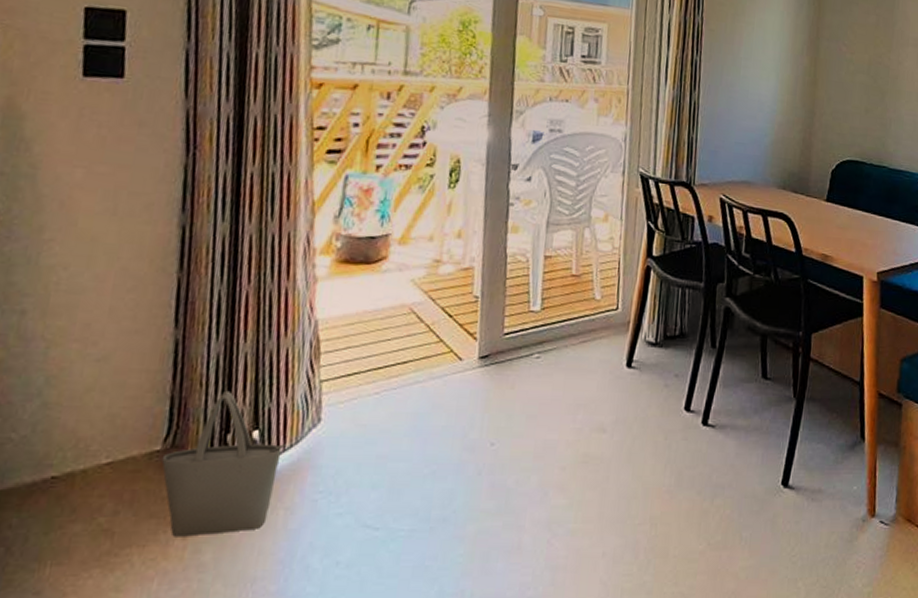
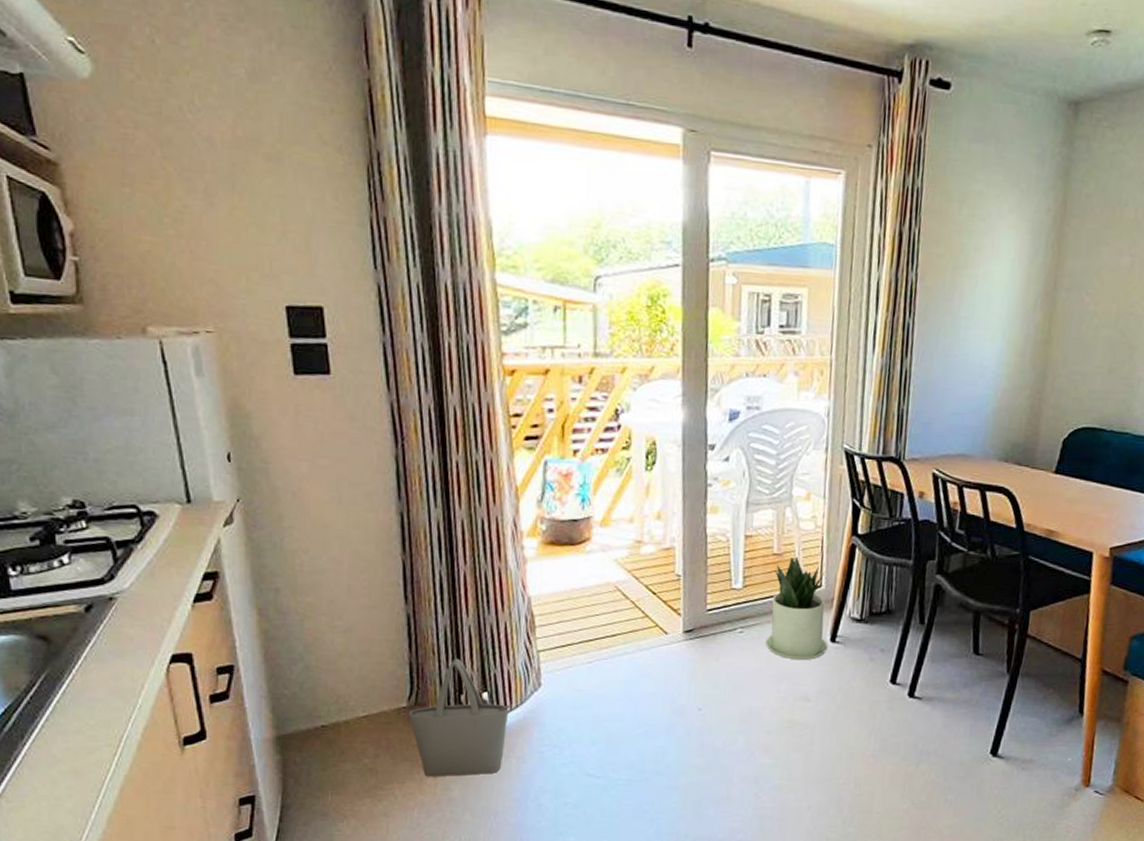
planter: none [562,278,624,388] -> present [765,556,828,661]

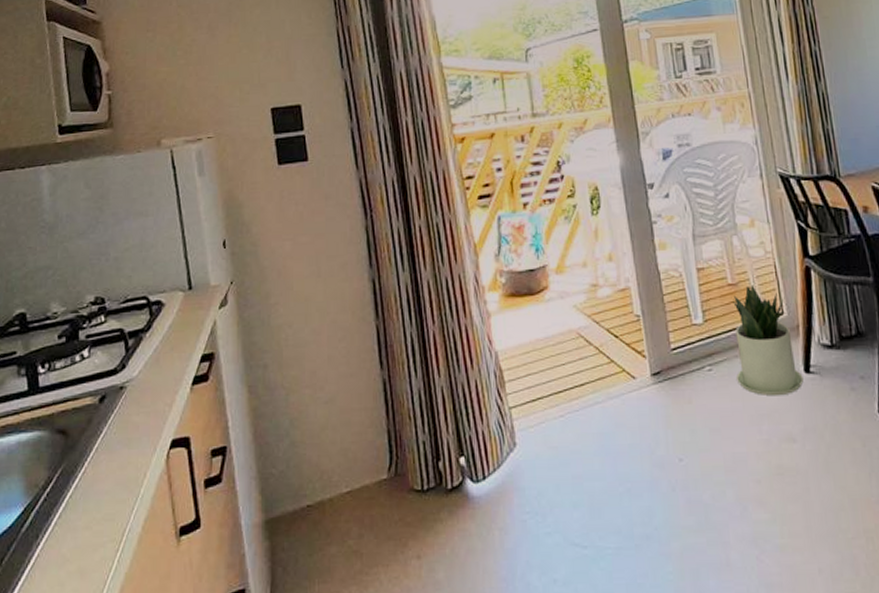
shopping bag: present [408,658,512,777] -> none [389,422,490,557]

